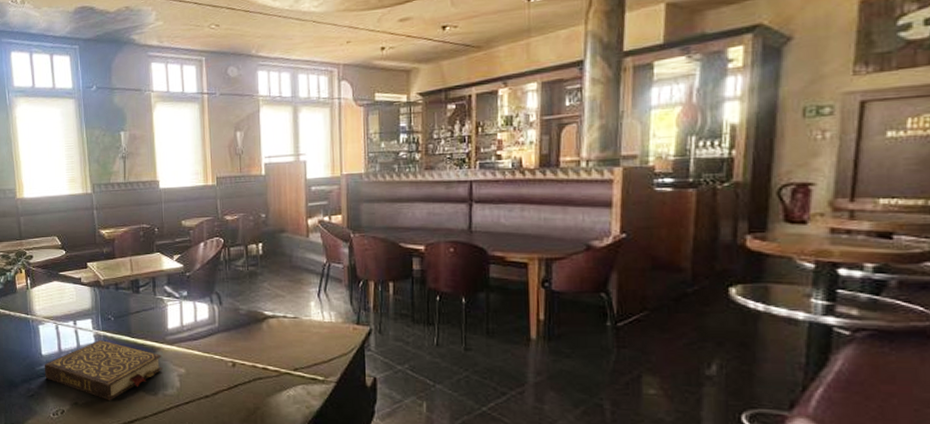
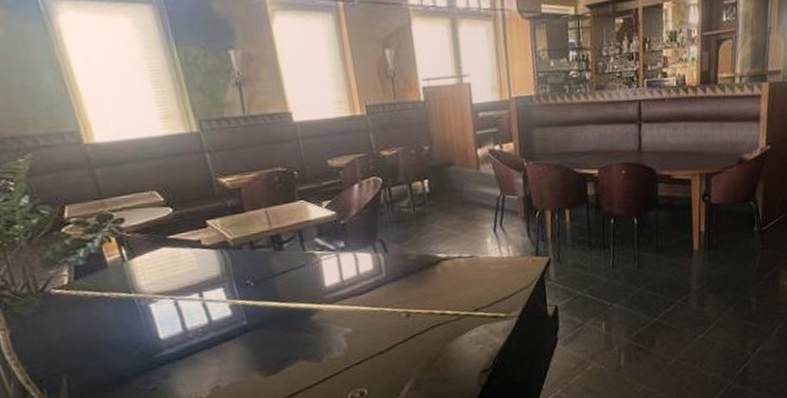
book: present [44,339,162,401] -> none [165,309,324,378]

